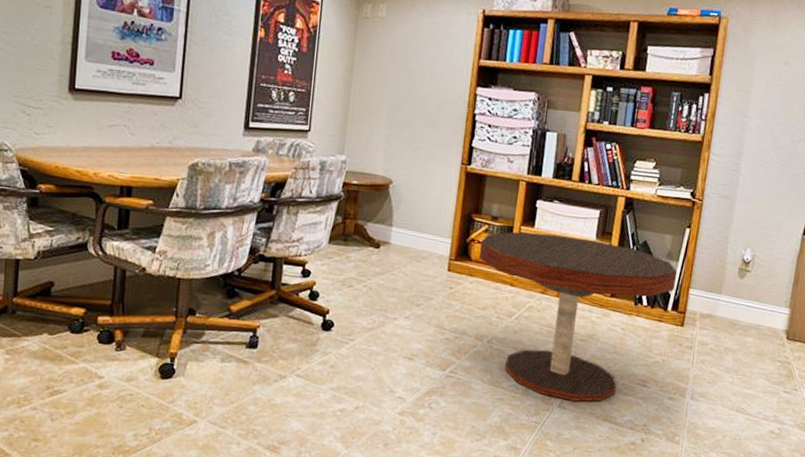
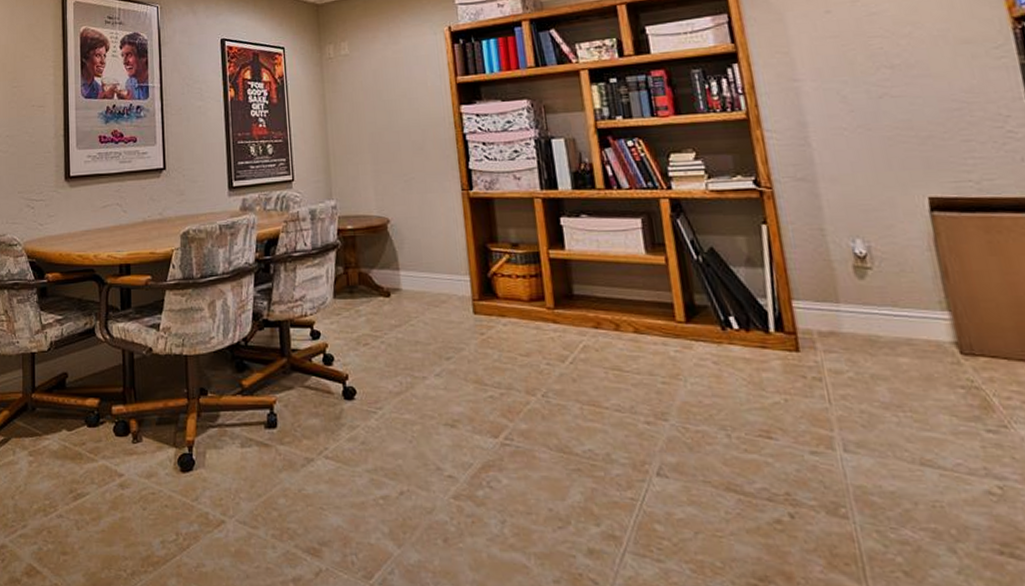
coffee table: present [478,231,678,402] -> none [504,254,771,466]

